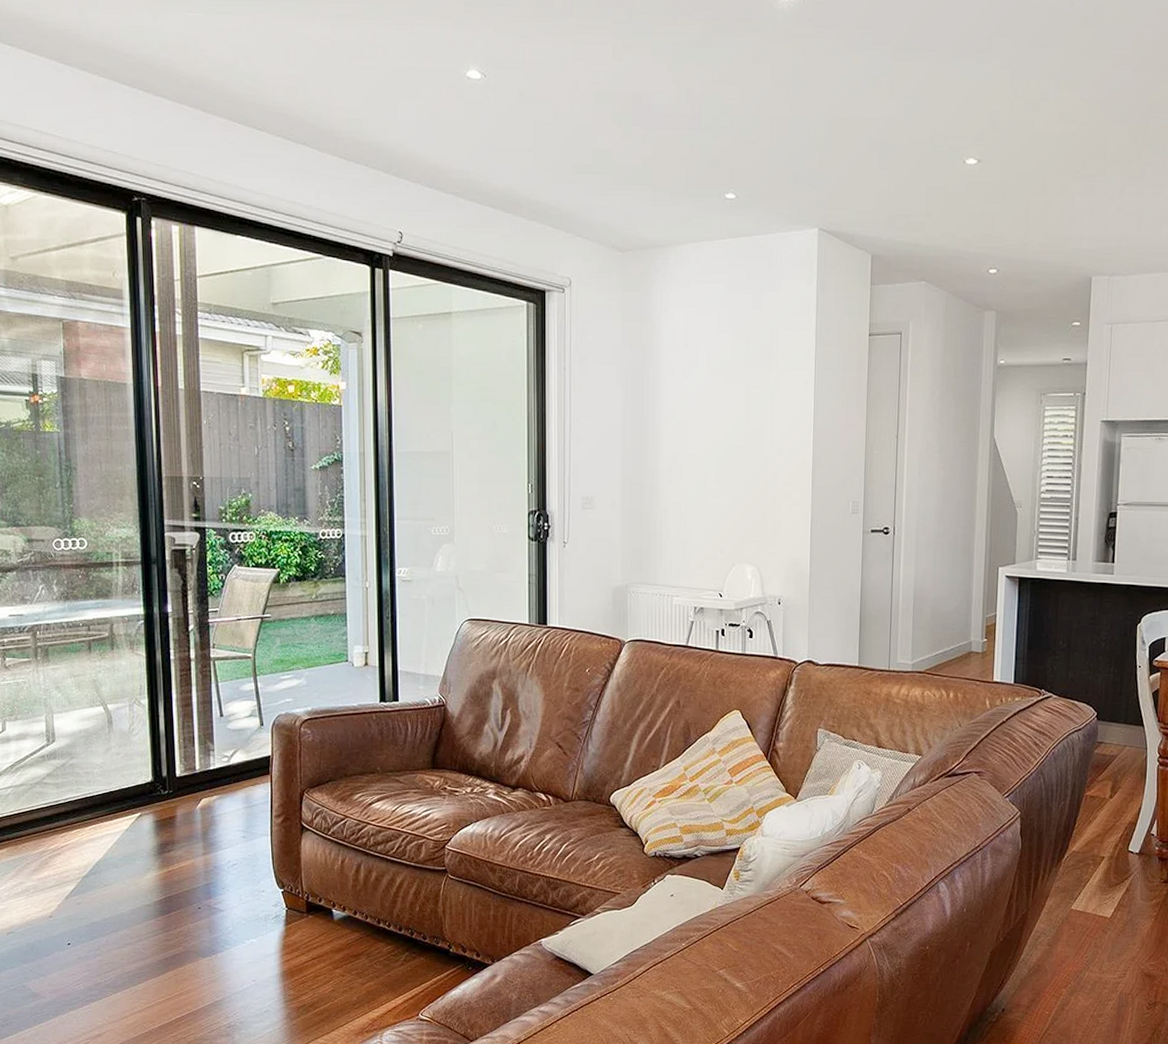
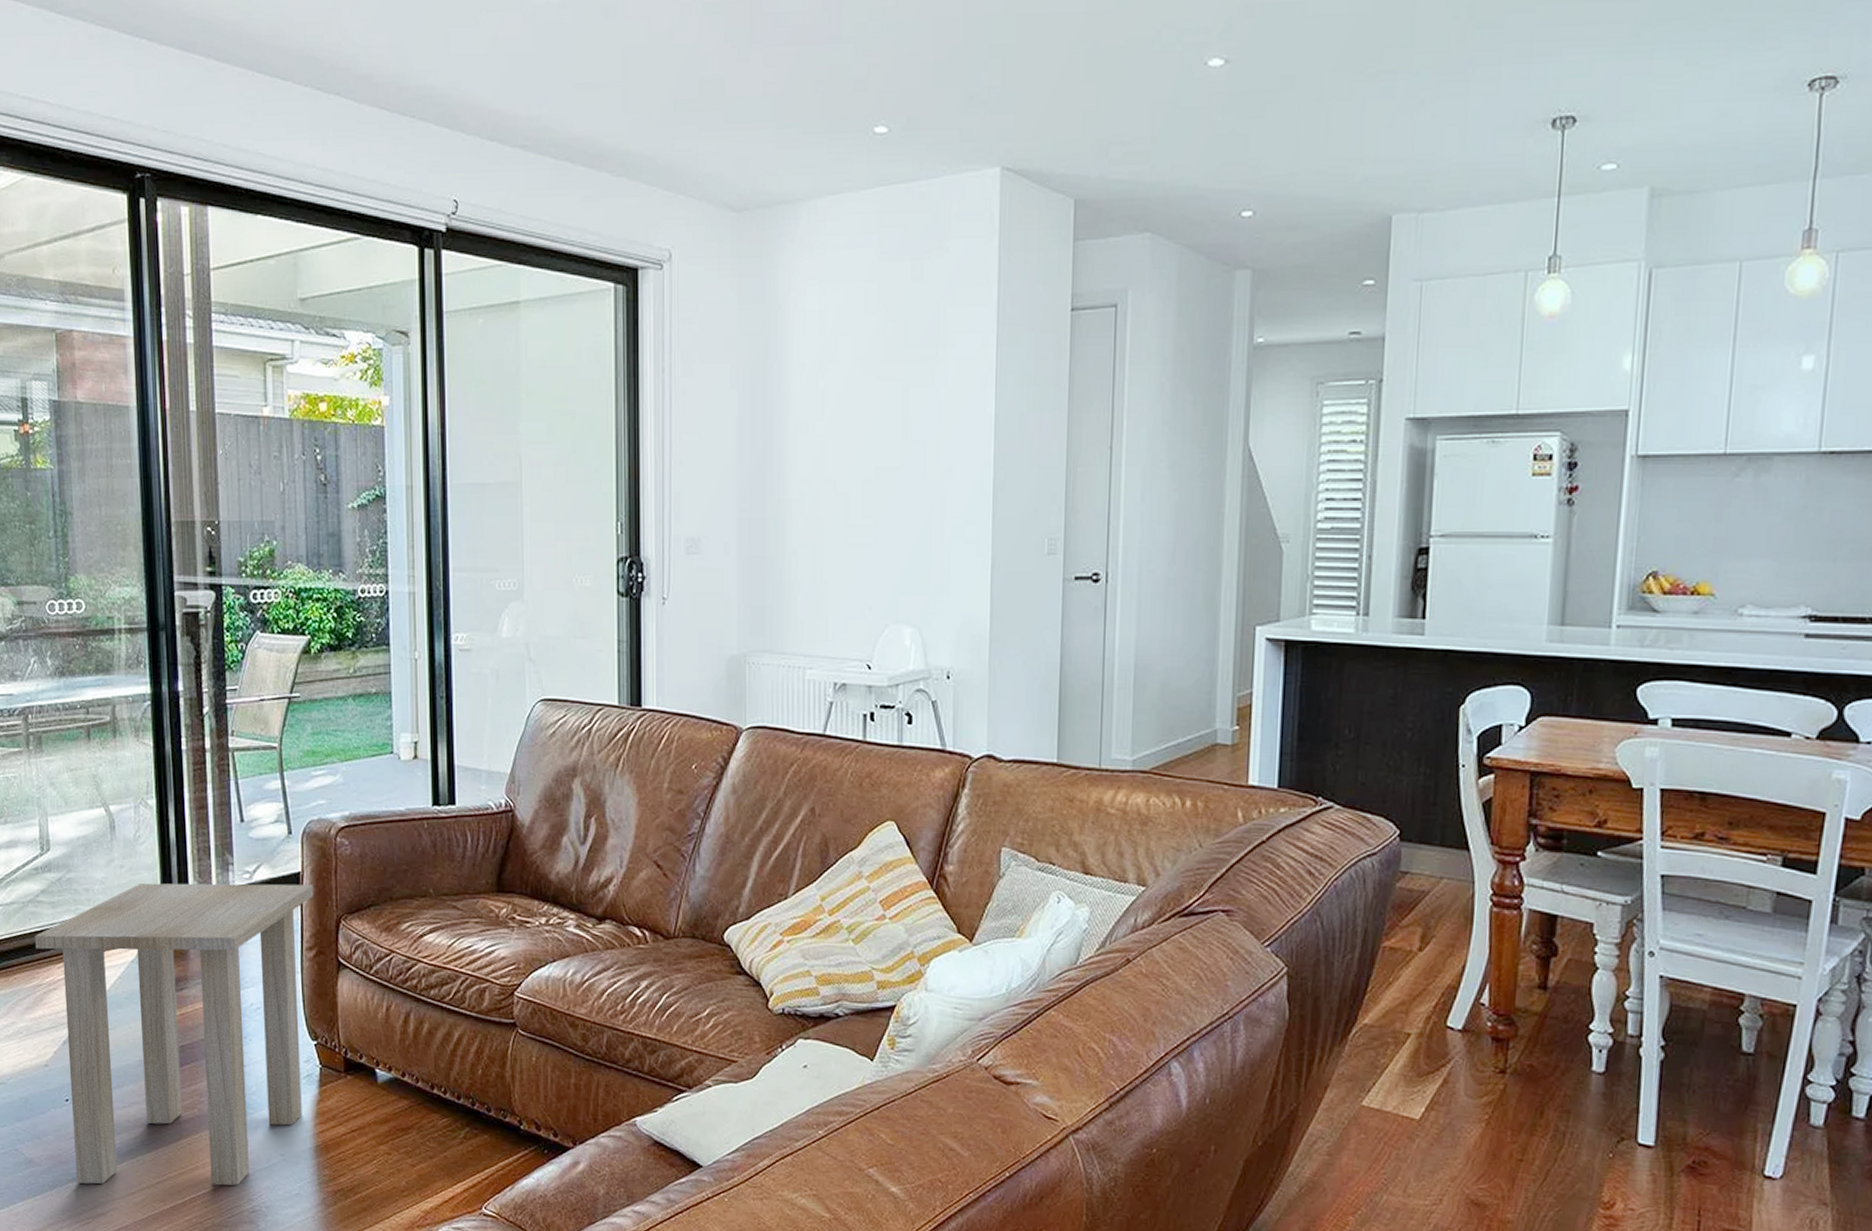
side table: none [41,765,282,1011] -> present [35,883,314,1186]

